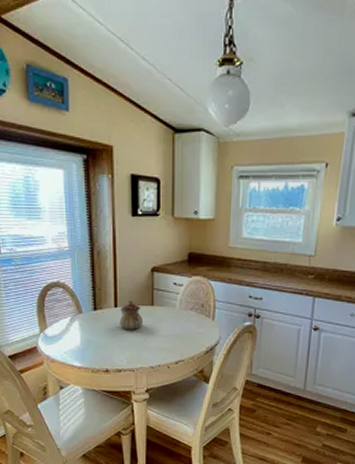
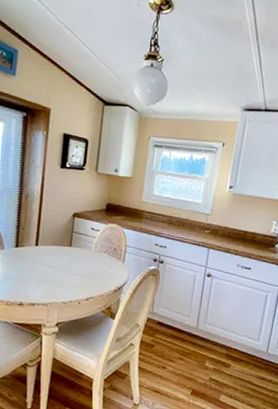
teapot: present [119,300,144,330] -> none [38,240,61,267]

